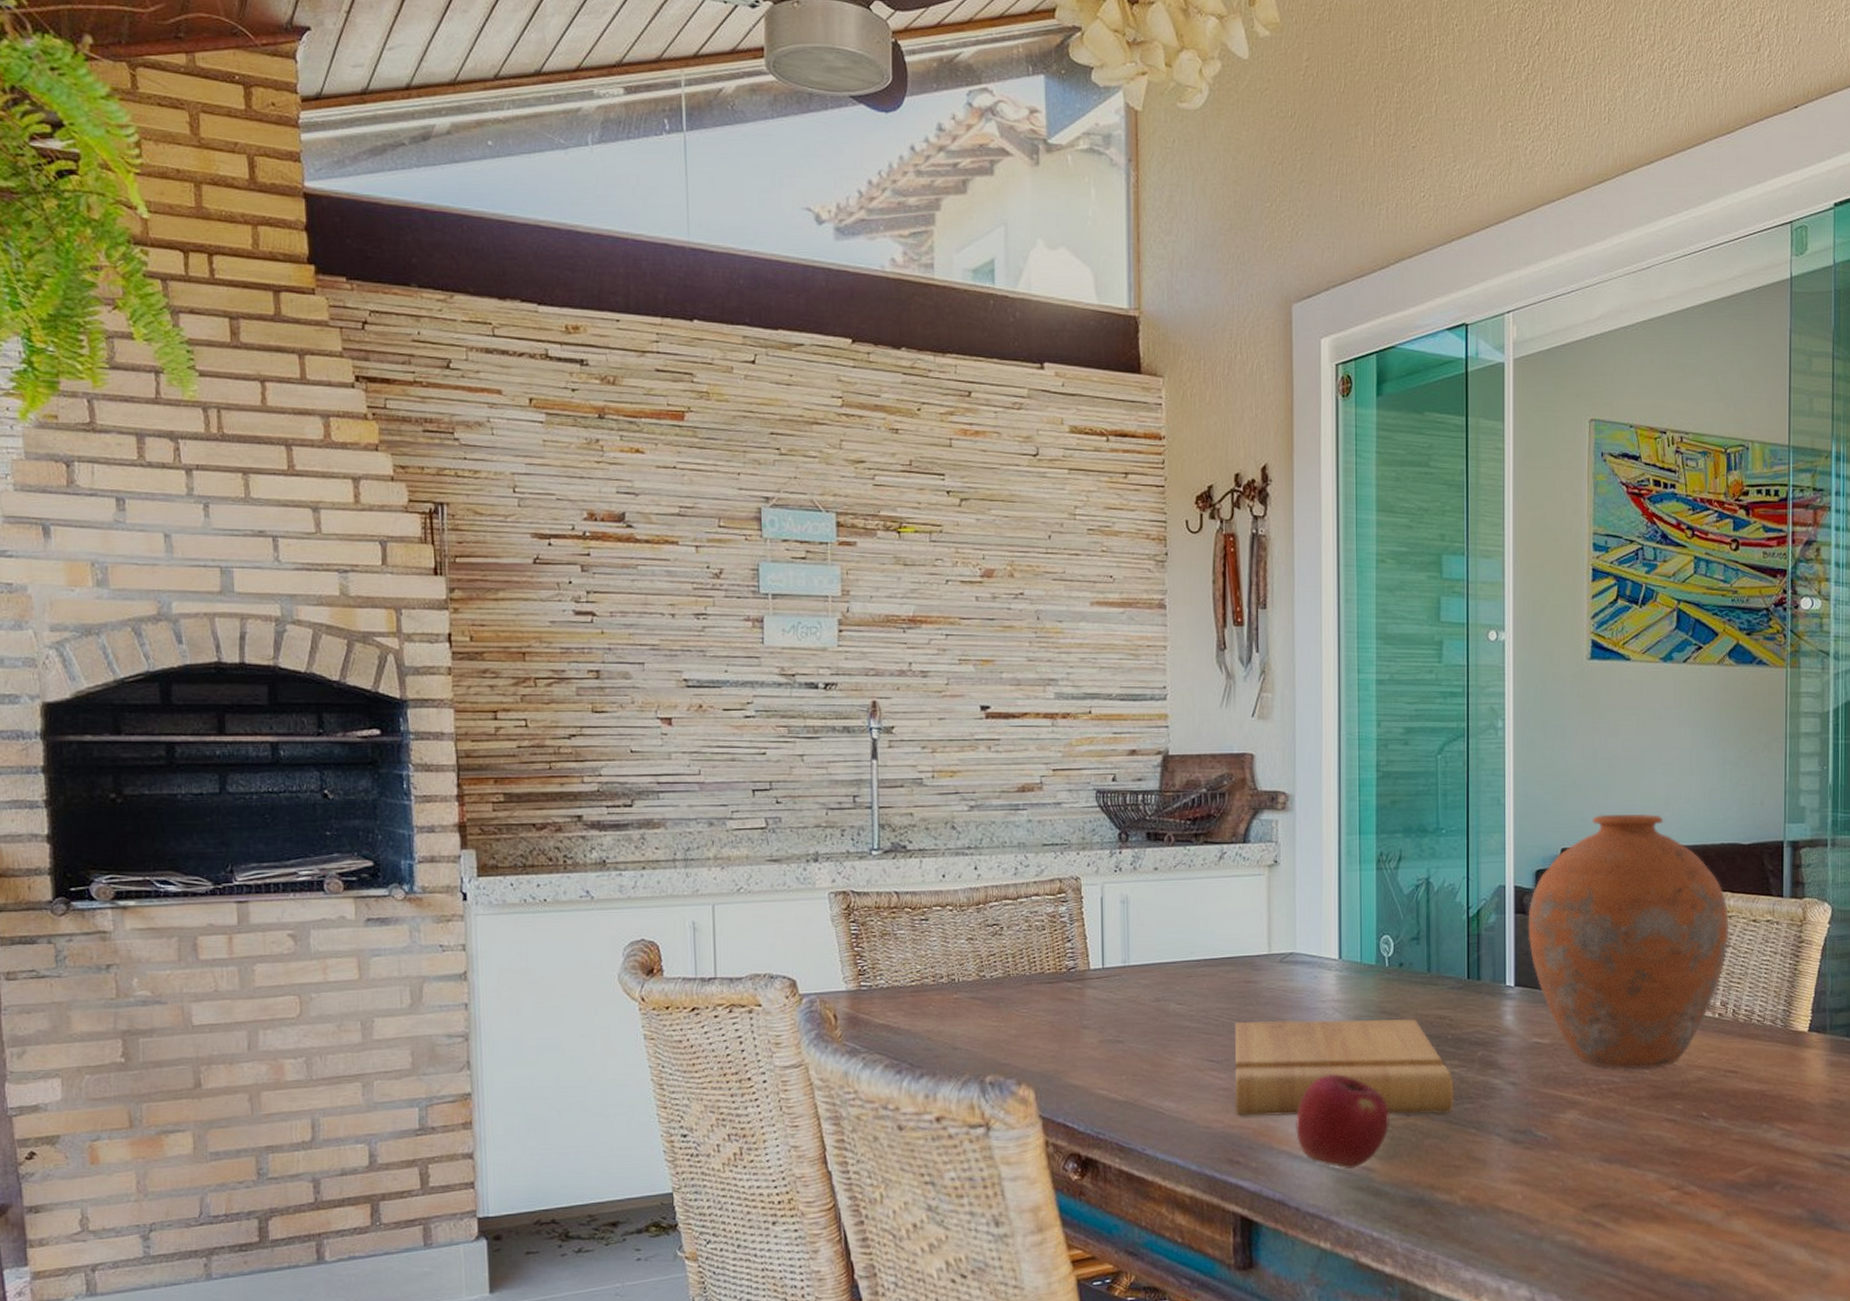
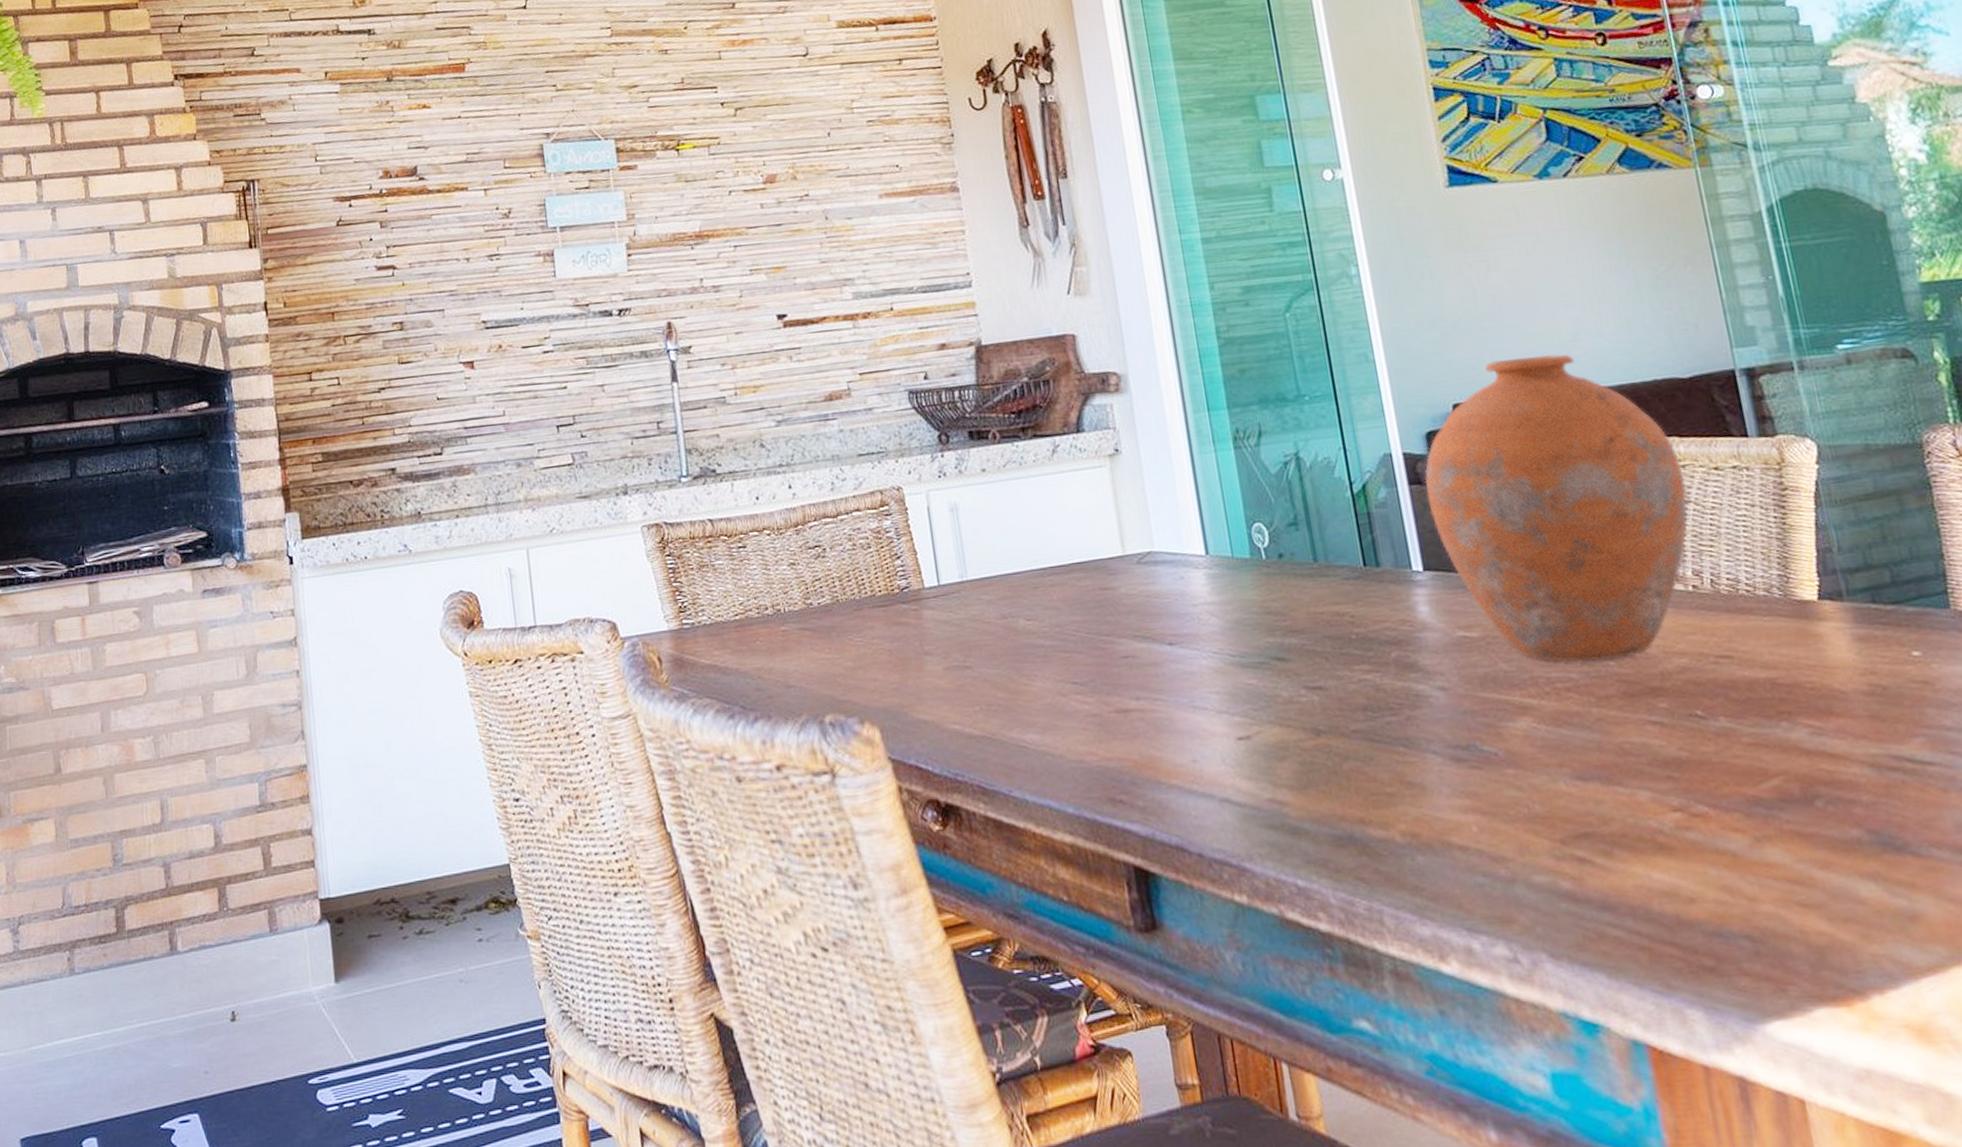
cutting board: present [1234,1018,1454,1116] -> none [1094,617,1372,747]
apple: present [1296,1074,1389,1170] -> none [1183,690,1297,805]

